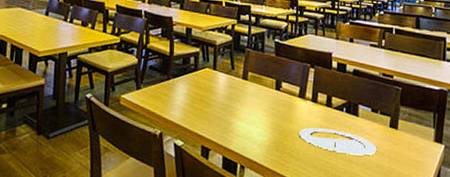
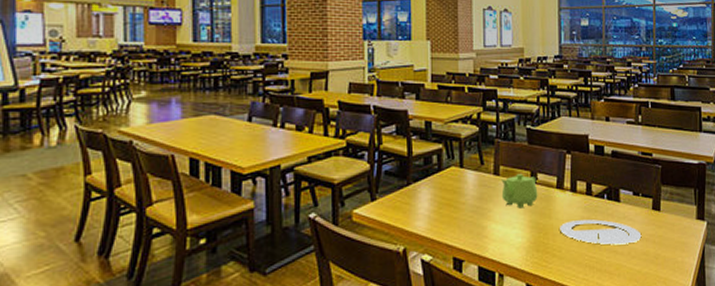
teapot: none [248,81,281,111] -> present [501,174,538,209]

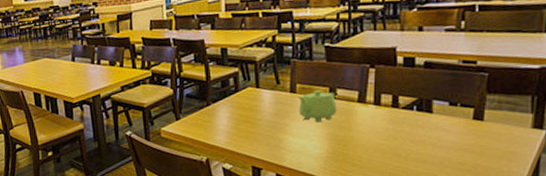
plate: present [560,219,642,246] -> none [361,131,458,156]

